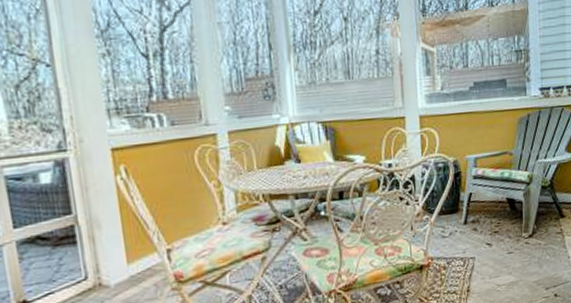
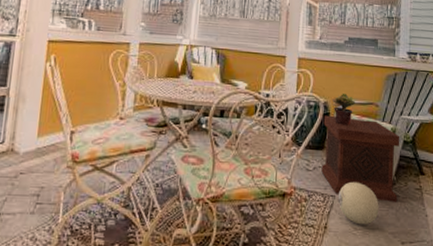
side table: none [455,171,539,255] -> present [321,115,400,202]
potted plant: none [461,146,488,182] -> present [331,93,356,126]
ball: none [478,238,521,281] -> present [337,181,379,225]

